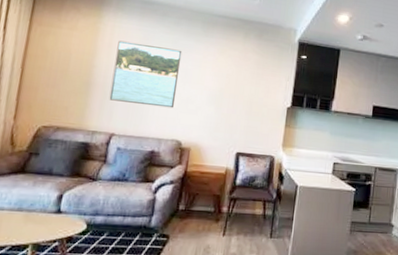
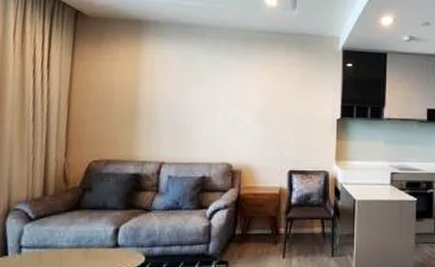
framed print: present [109,40,183,109] -> none [155,67,224,131]

